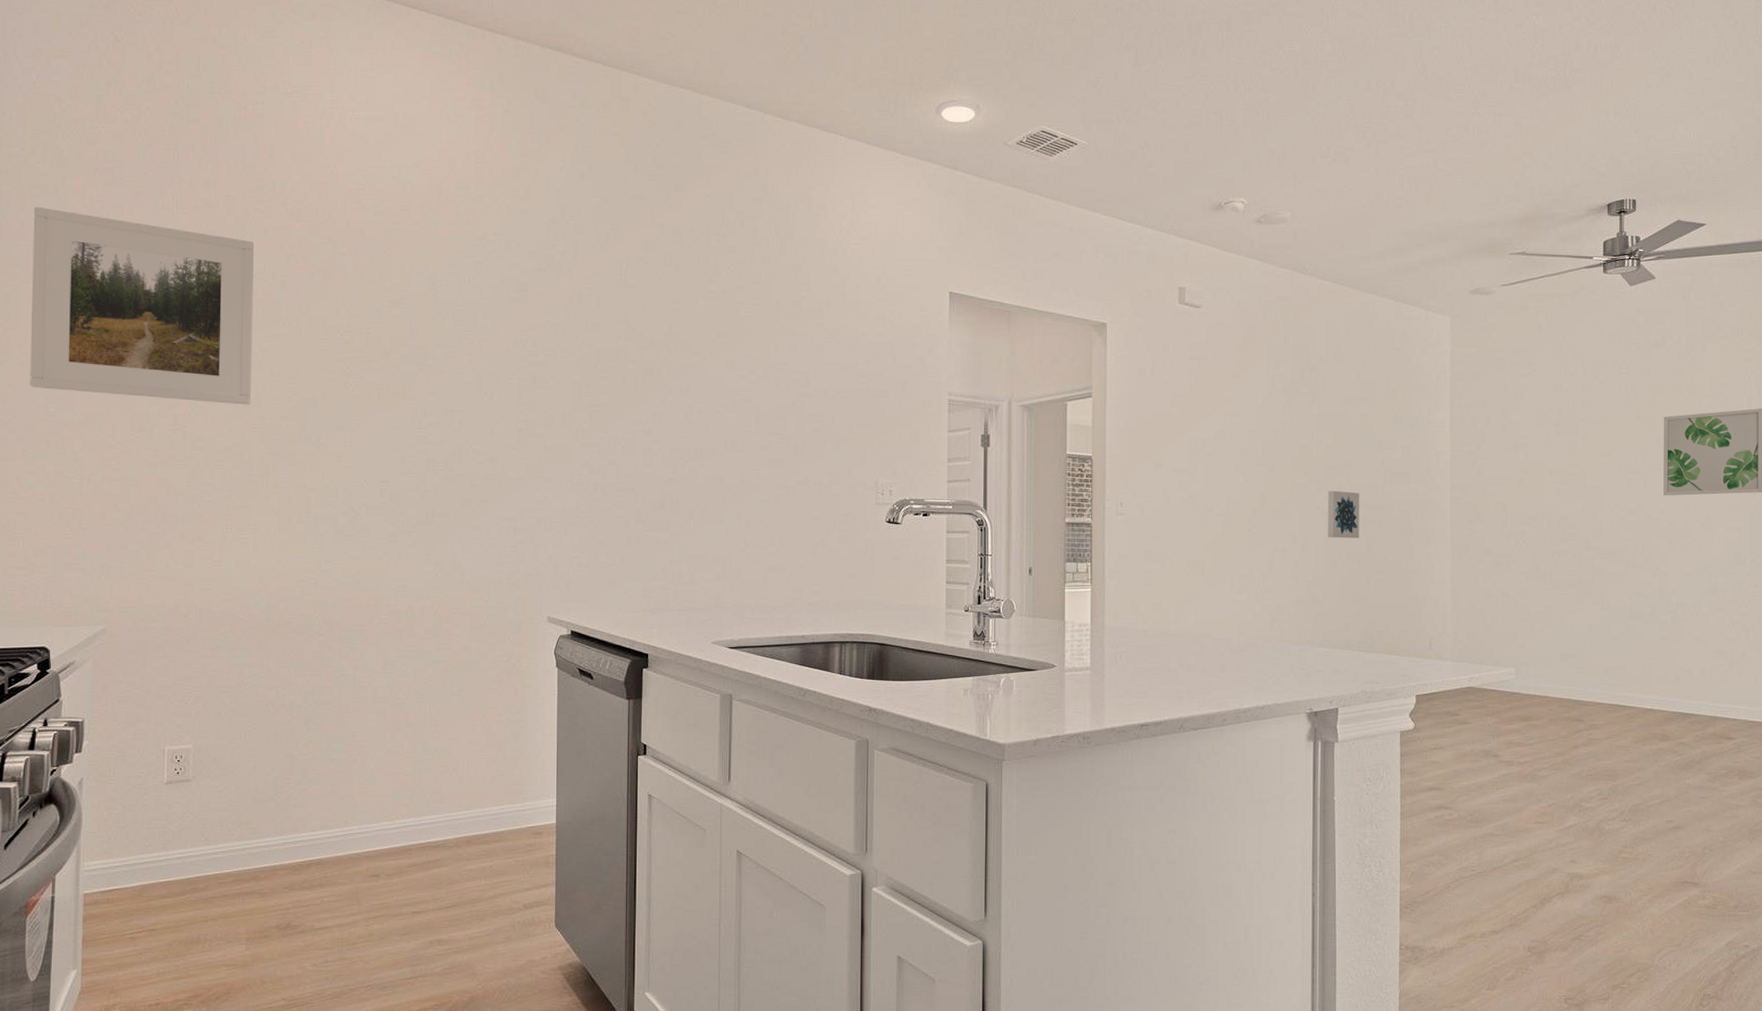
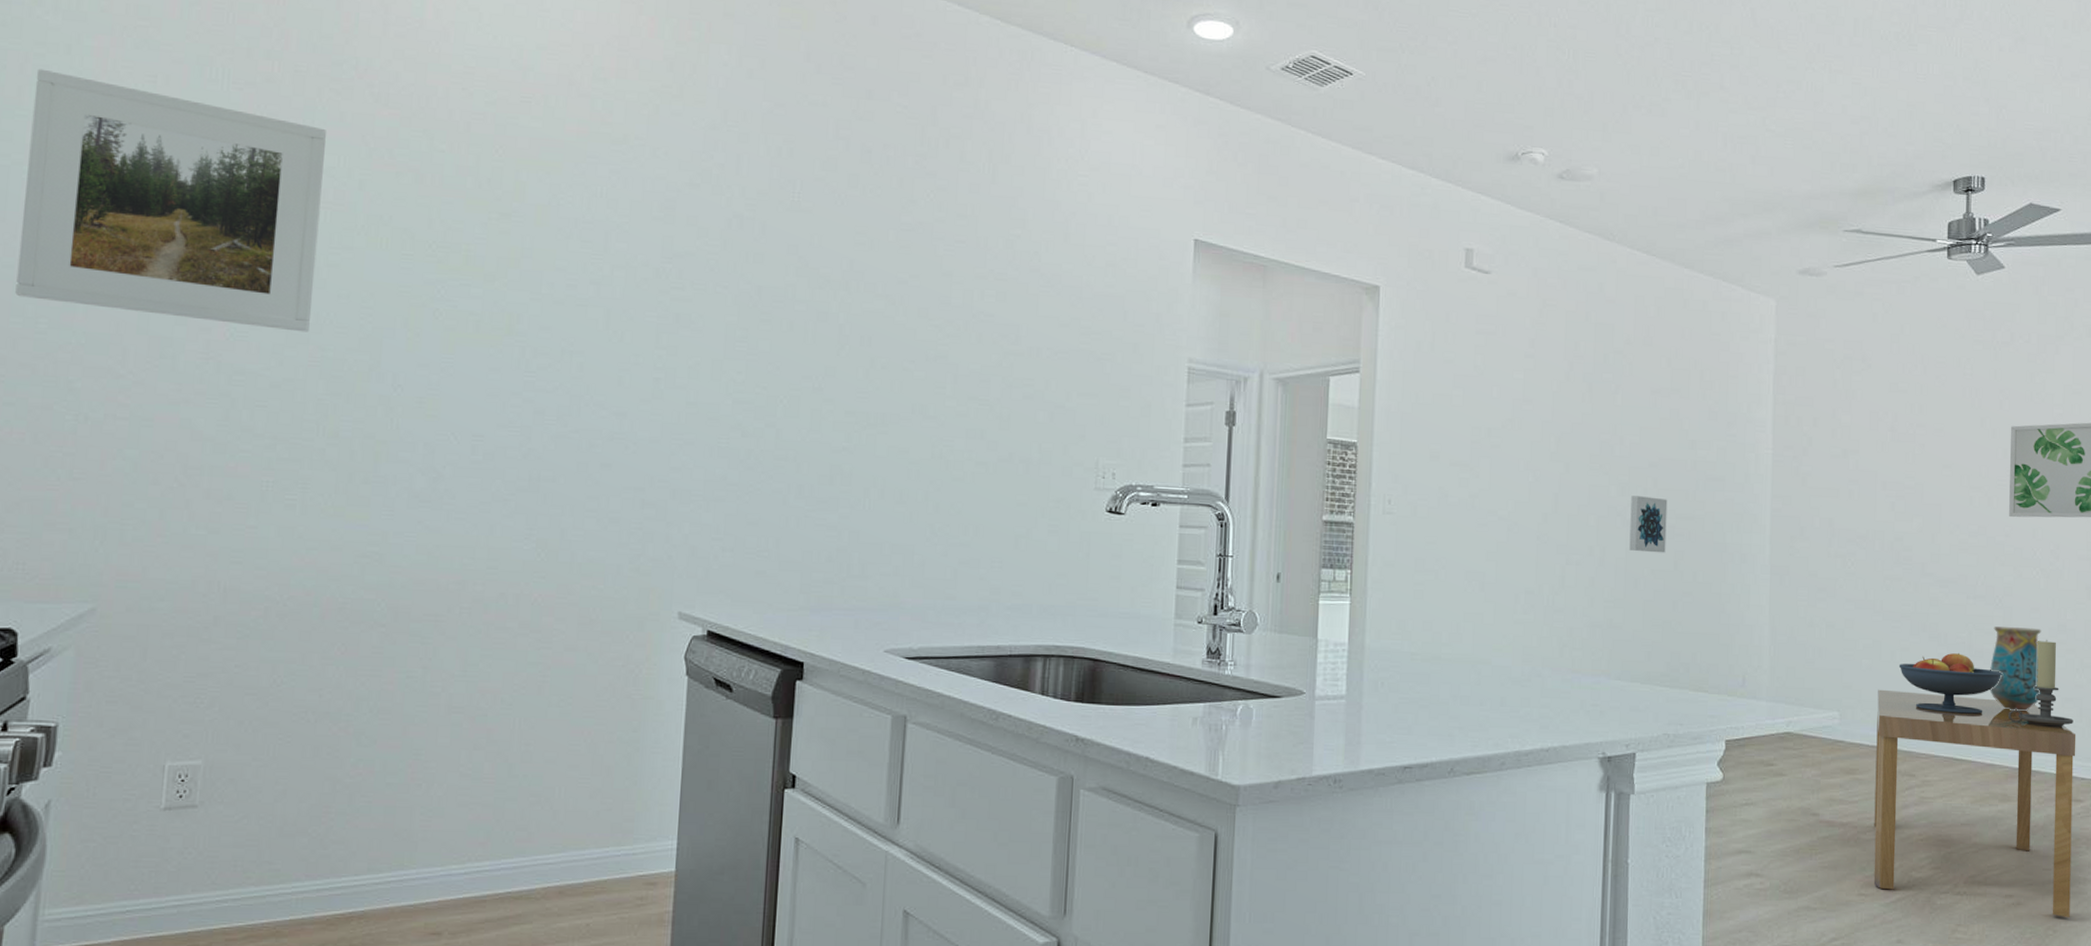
dining table: none [1548,648,1728,838] -> present [1873,689,2076,917]
fruit bowl: none [1567,614,1660,667] -> present [1898,652,2003,714]
vase: none [1649,591,1695,664] -> present [1990,627,2041,712]
candle holder: none [1666,601,1725,677] -> present [2008,640,2073,728]

